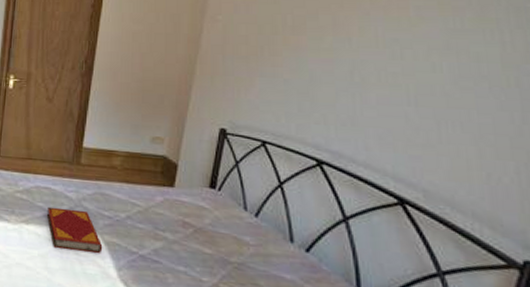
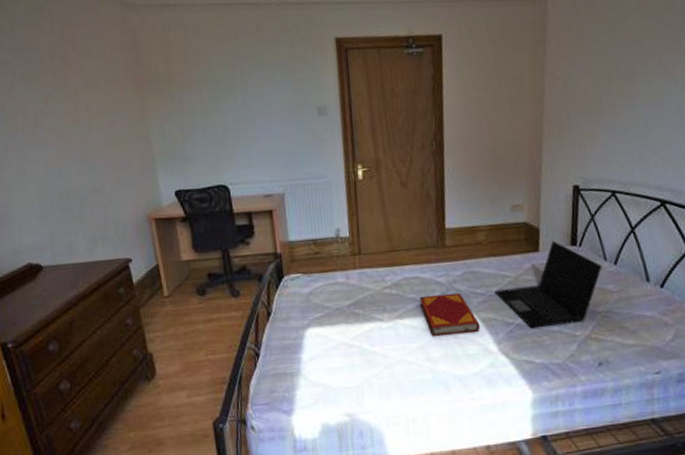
laptop: none [122,179,241,269] -> present [494,240,603,329]

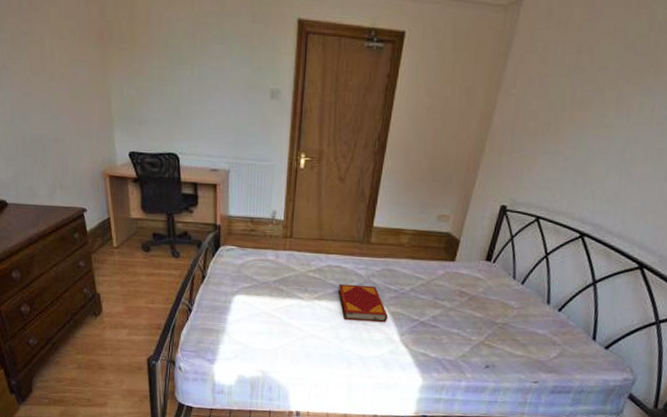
laptop: present [494,240,603,329] -> none [407,253,510,329]

